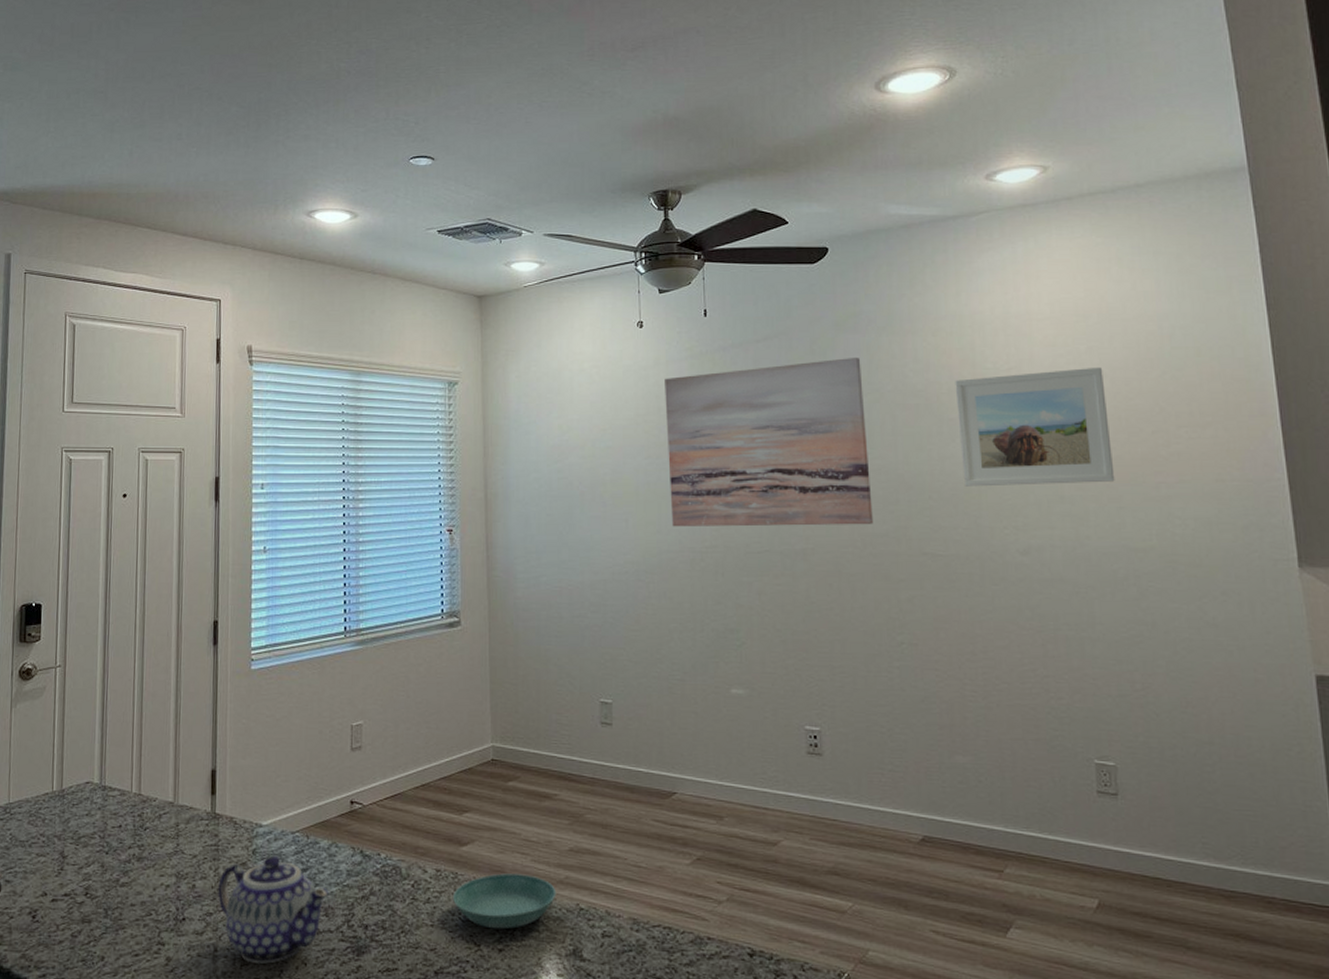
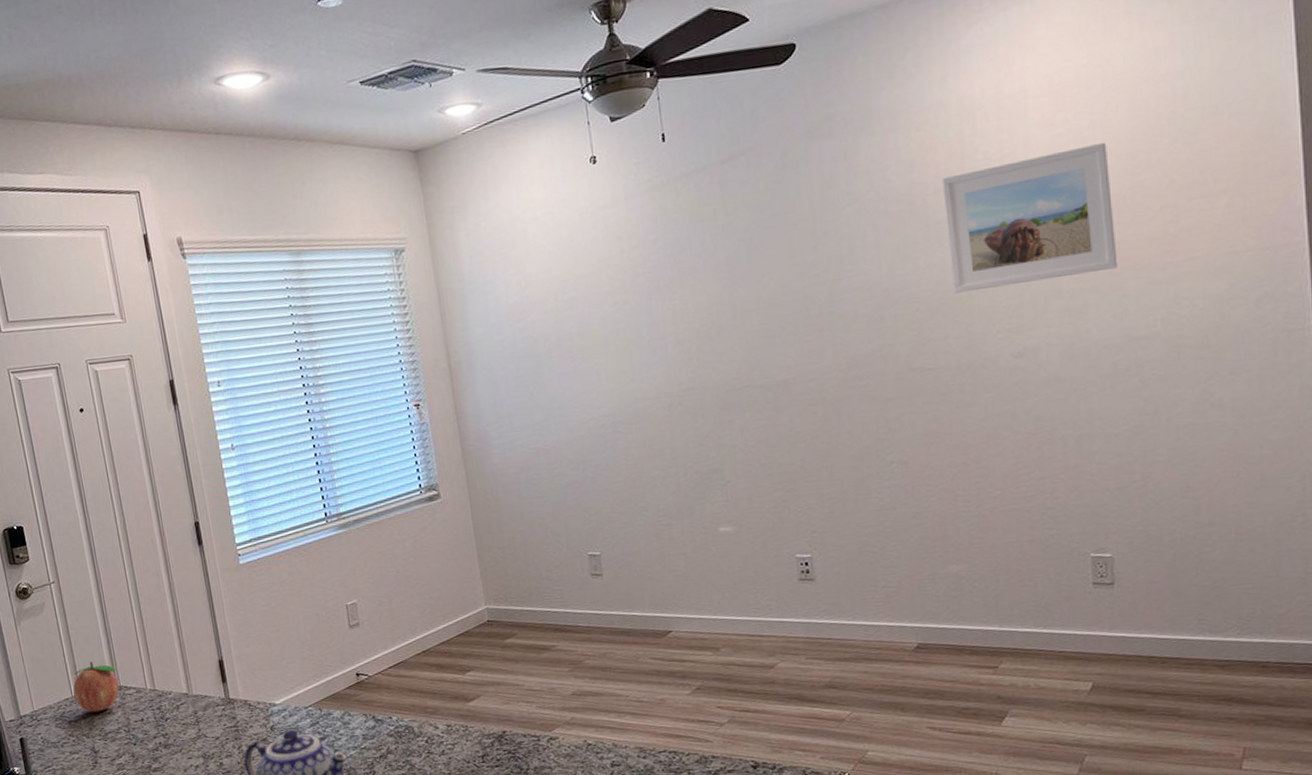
fruit: none [54,755,105,812] -> present [73,662,120,713]
saucer: present [453,873,557,930] -> none [466,720,564,771]
wall art: present [665,357,873,527] -> none [625,165,857,374]

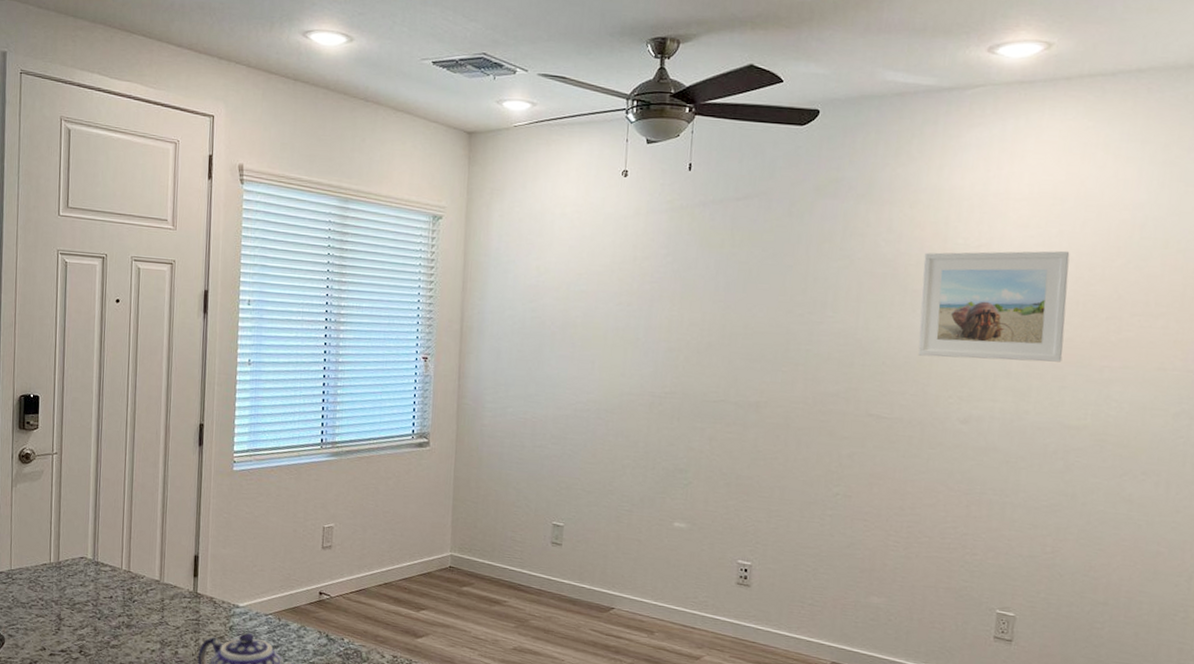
fruit: present [73,662,120,713] -> none [52,533,98,582]

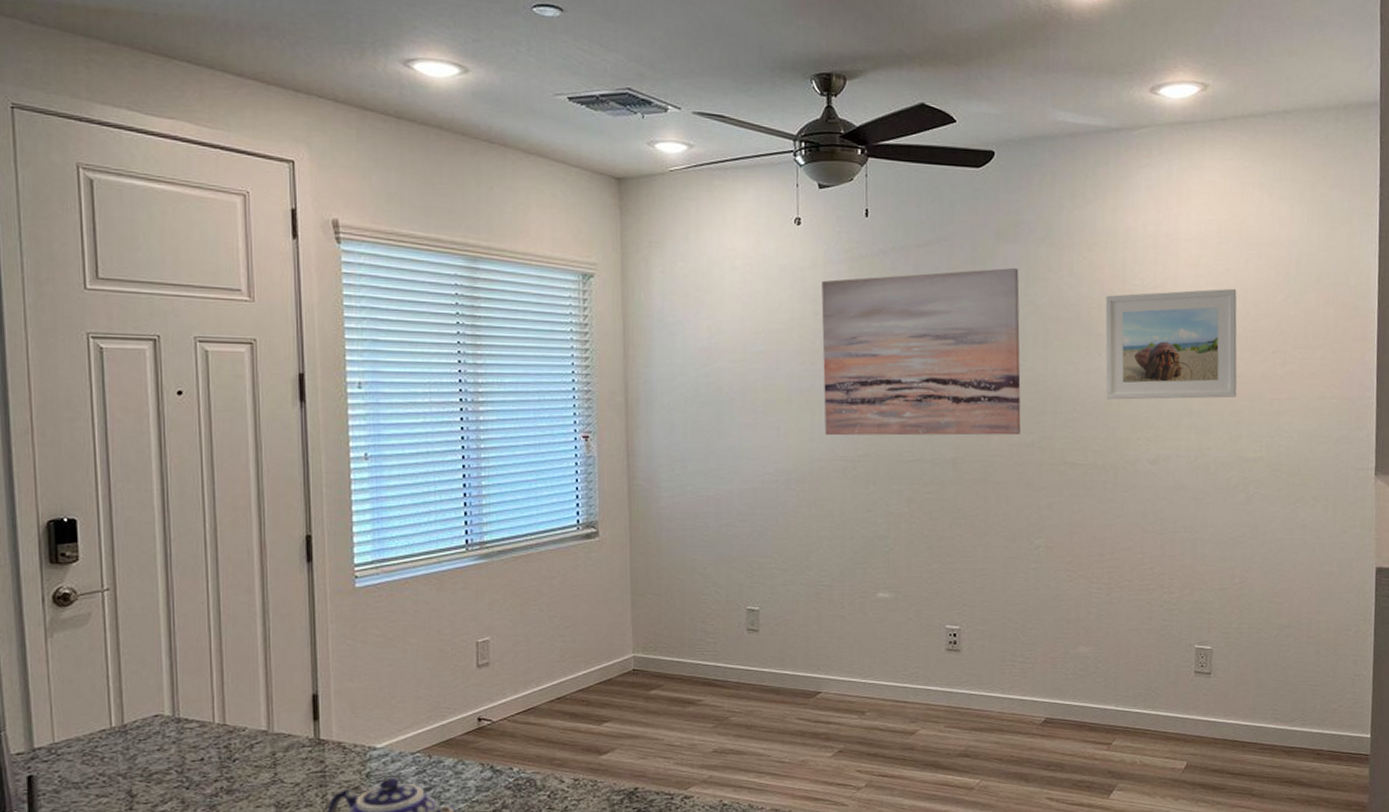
wall art: none [635,222,836,384] -> present [821,267,1021,436]

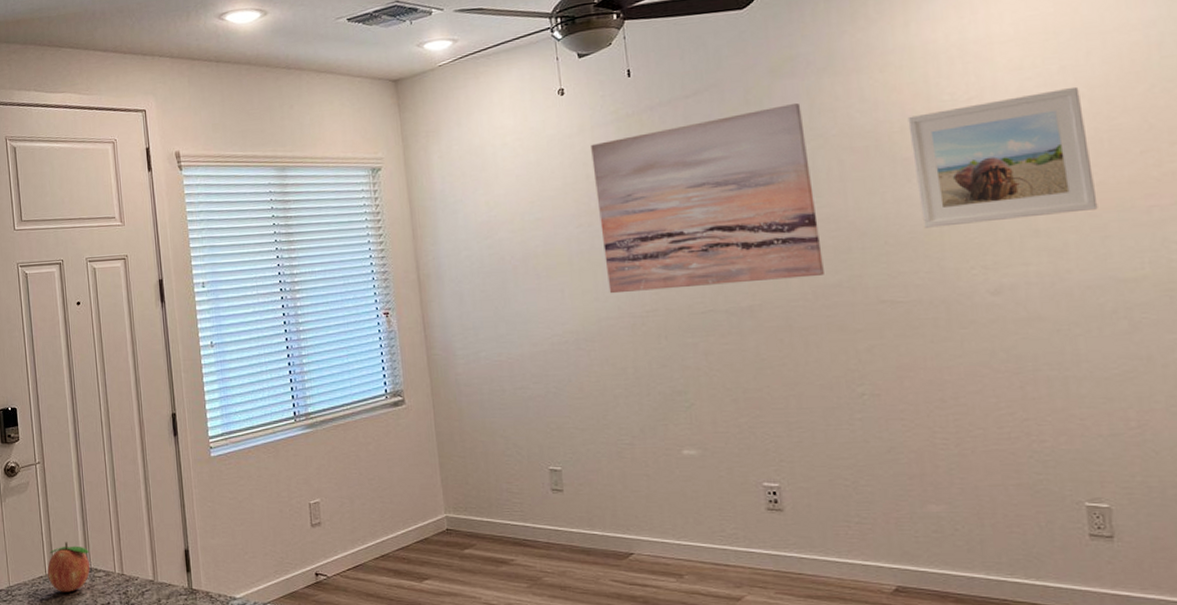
fruit: none [113,687,178,748] -> present [47,542,90,592]

